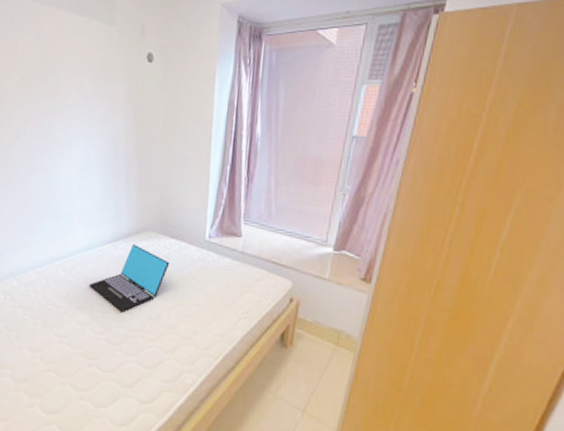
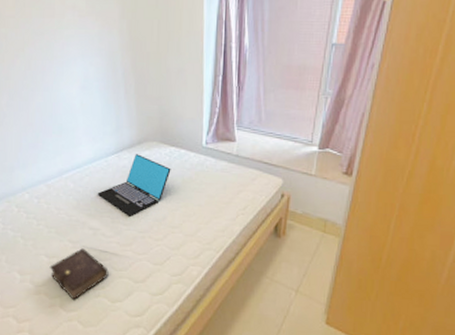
book: none [31,344,95,401] -> present [49,248,109,300]

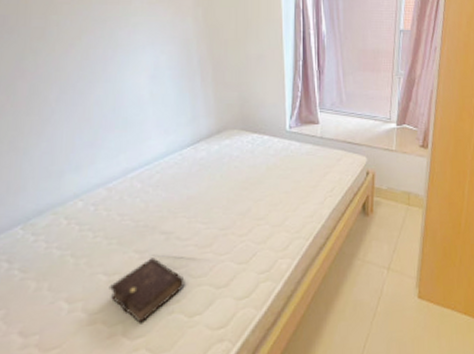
laptop: present [97,154,171,217] -> none [170,144,254,213]

